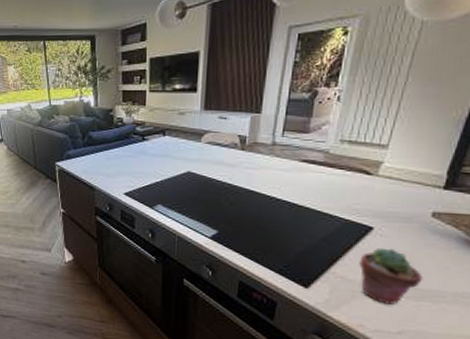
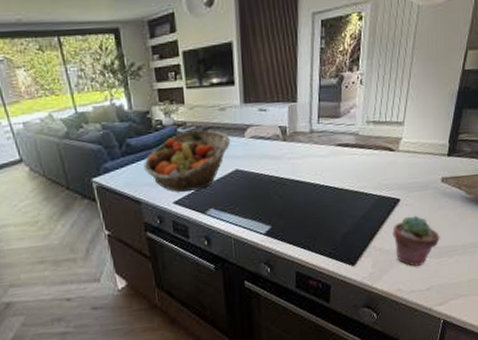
fruit basket: none [101,130,187,186] -> present [143,129,231,192]

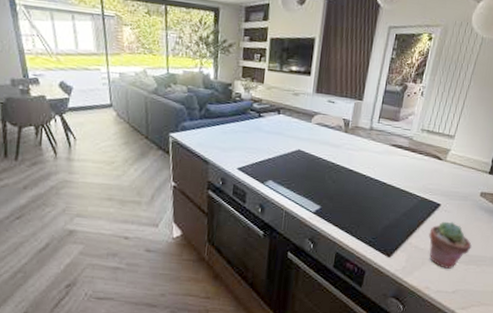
fruit basket: present [143,129,231,192] -> none [217,107,299,162]

